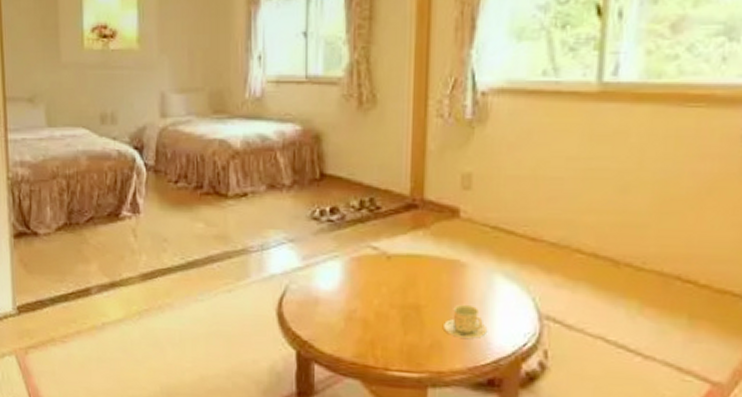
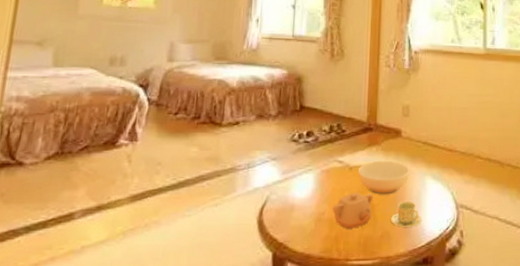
teapot: none [366,288,420,333] -> present [332,193,374,229]
bowl: none [398,248,472,294] -> present [358,160,410,195]

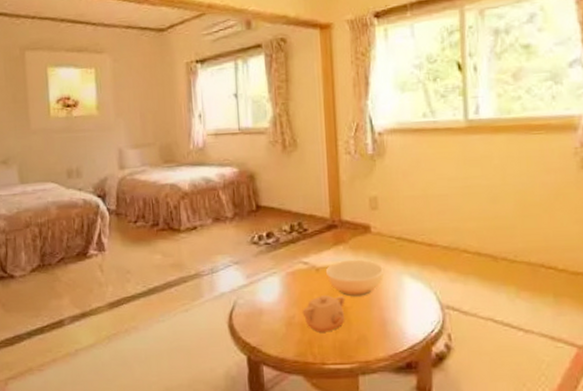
cup and saucer: present [391,201,422,227] -> none [367,302,402,331]

